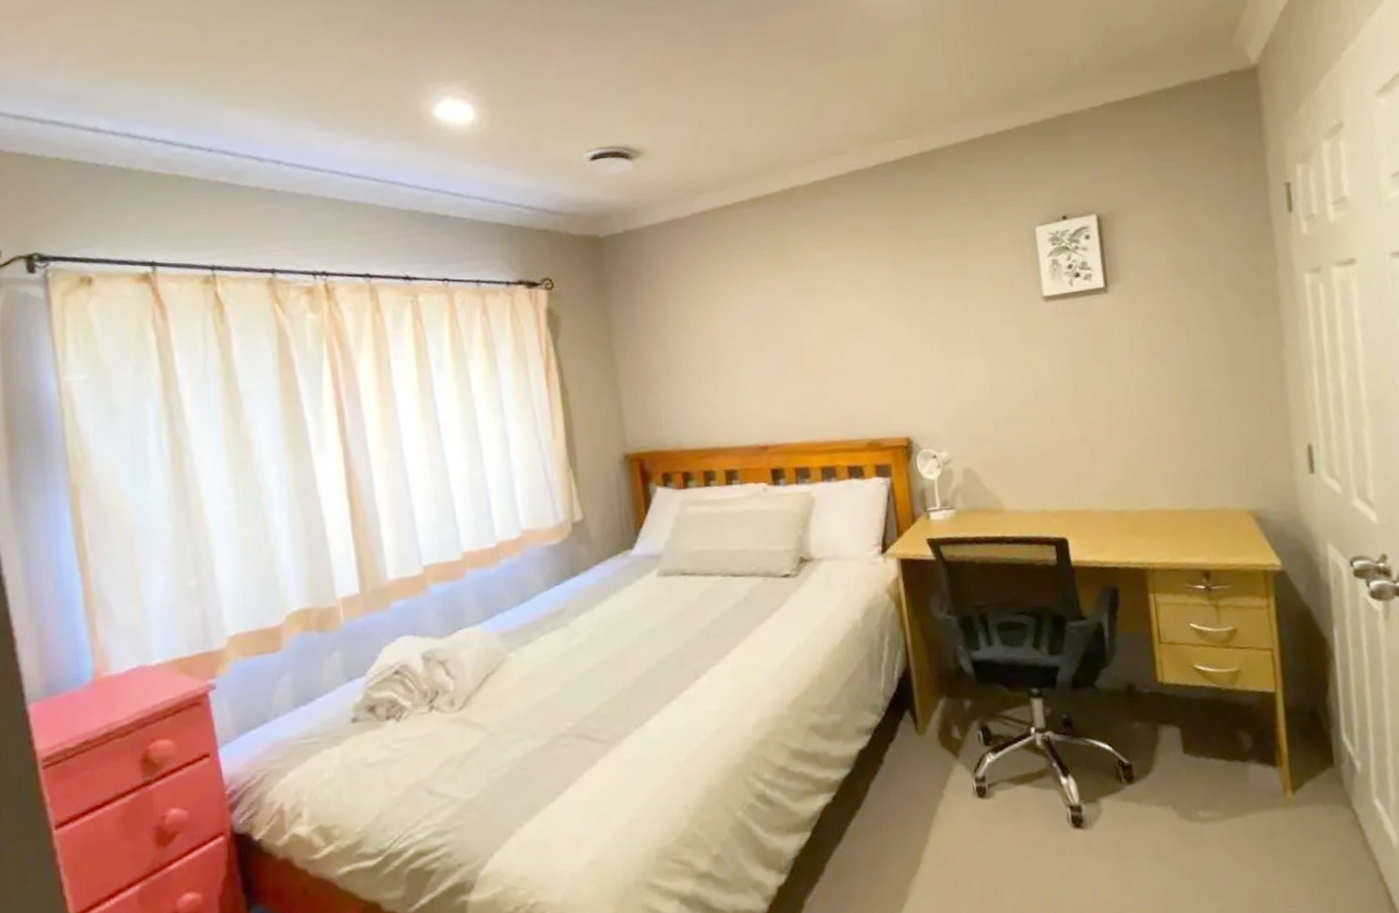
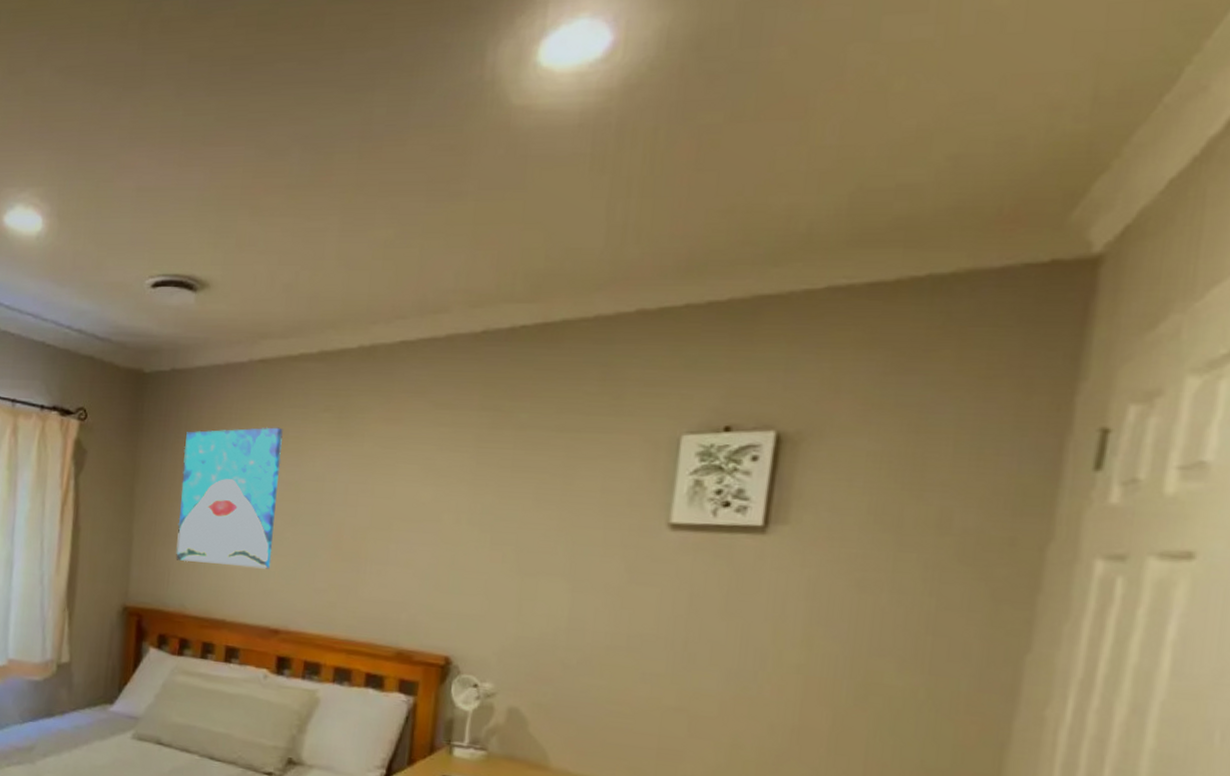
wall art: none [649,268,749,403] -> present [175,427,283,569]

